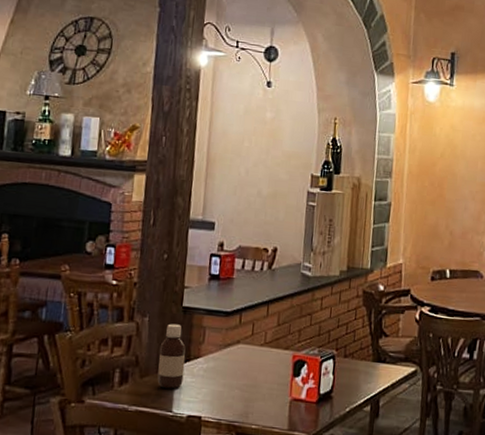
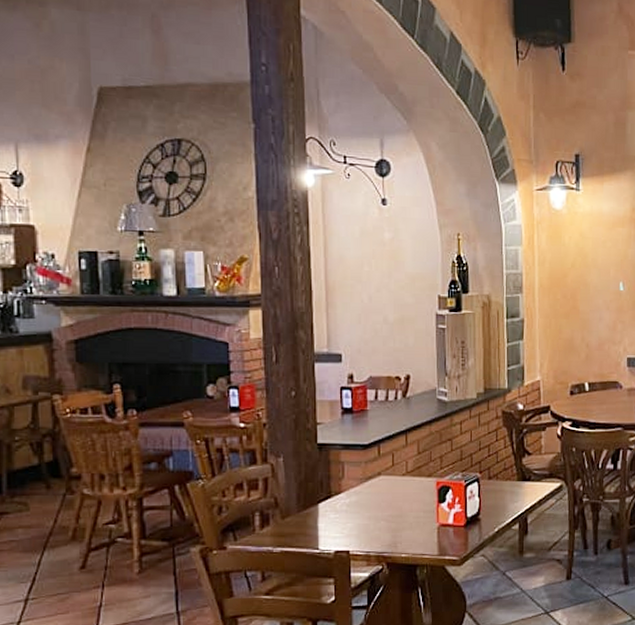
bottle: present [157,323,186,389] -> none [298,462,327,527]

